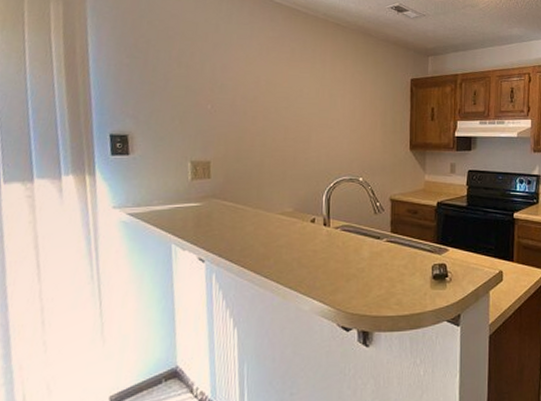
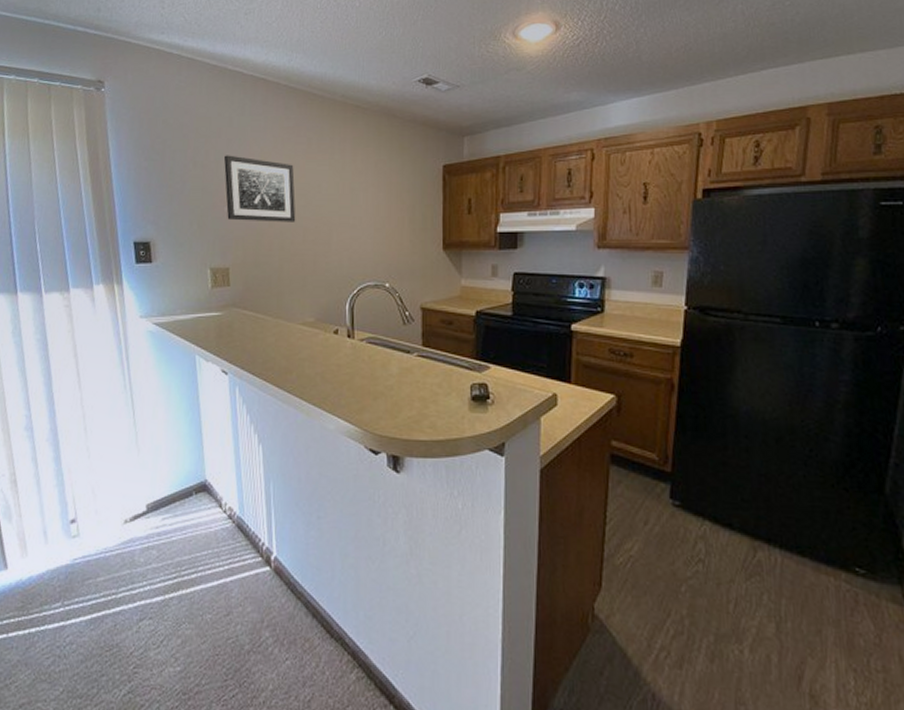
wall art: none [209,58,278,122] -> present [224,155,296,222]

